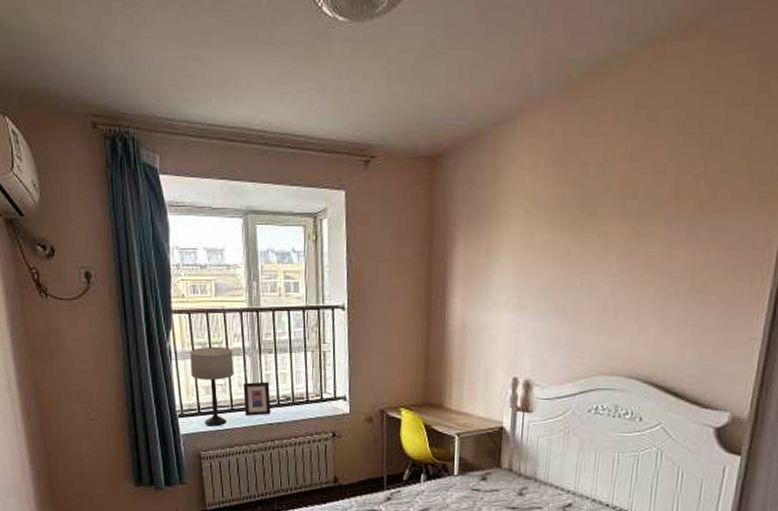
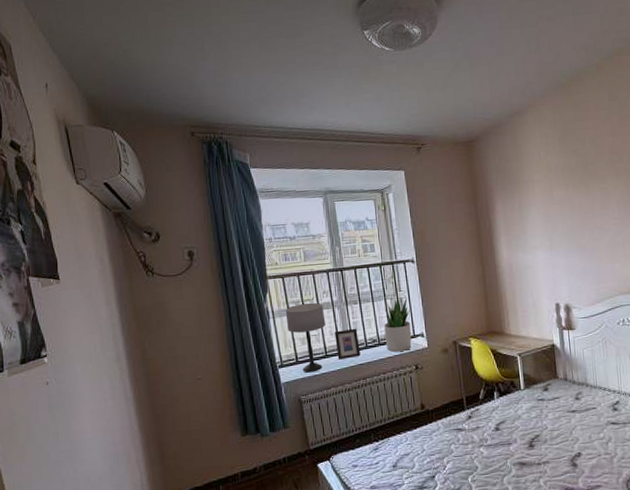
planter: none [301,351,334,415] -> present [384,297,412,353]

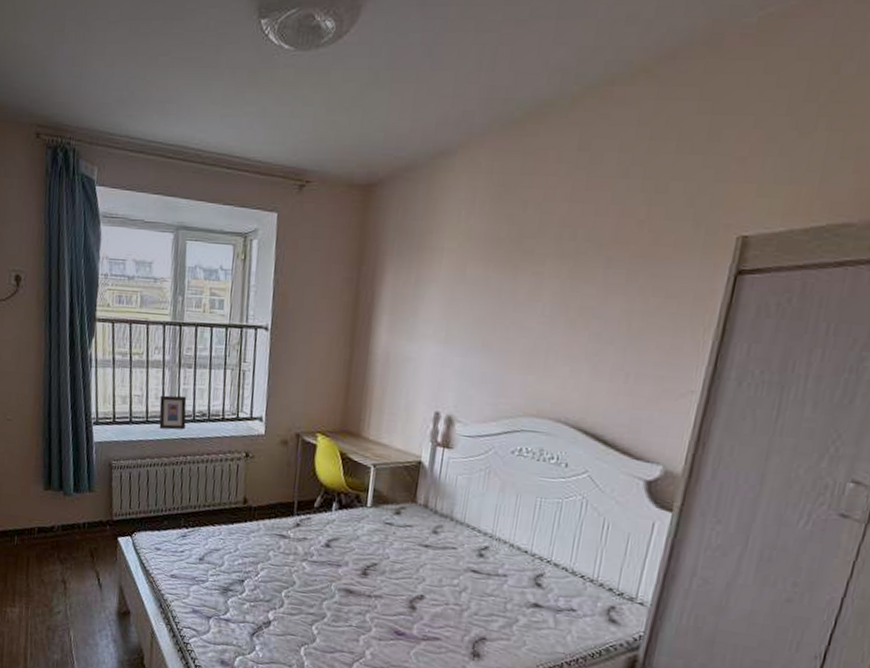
table lamp: present [285,302,326,373] -> none [109,356,153,438]
planter: present [384,297,412,353] -> none [216,370,253,435]

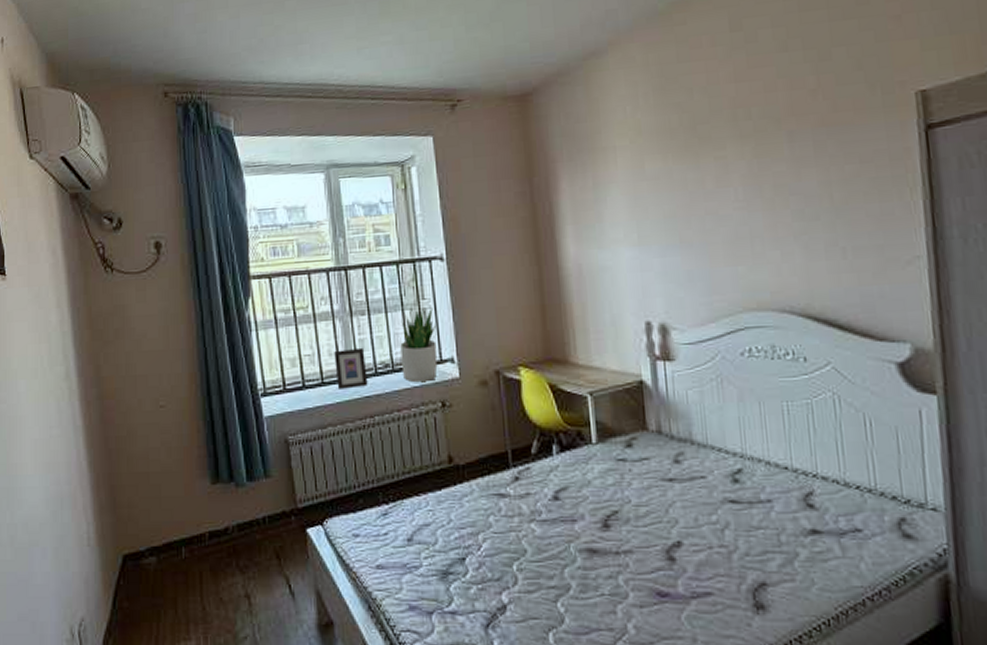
planter: none [216,370,253,435] -> present [400,307,438,383]

